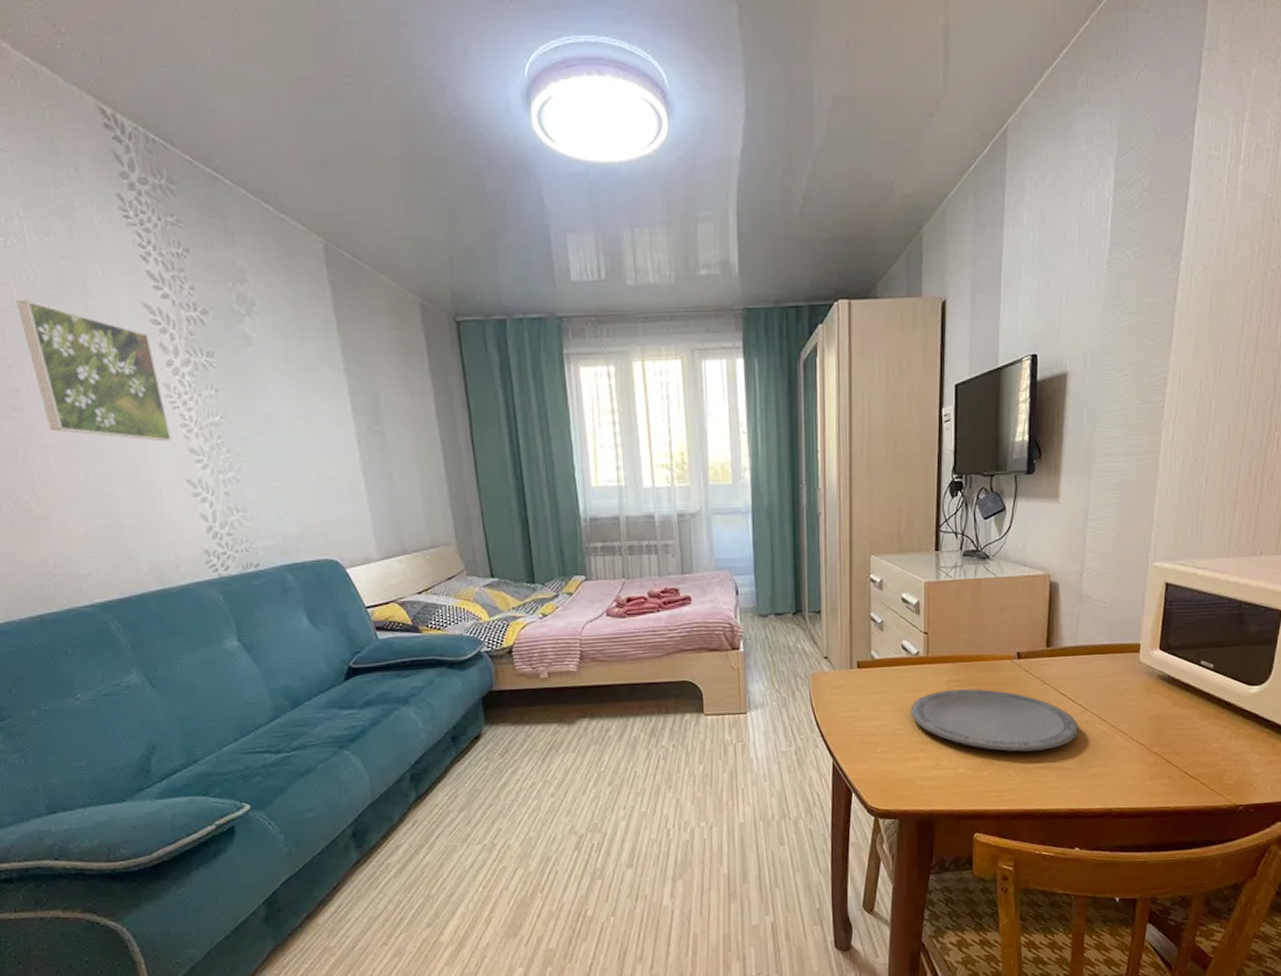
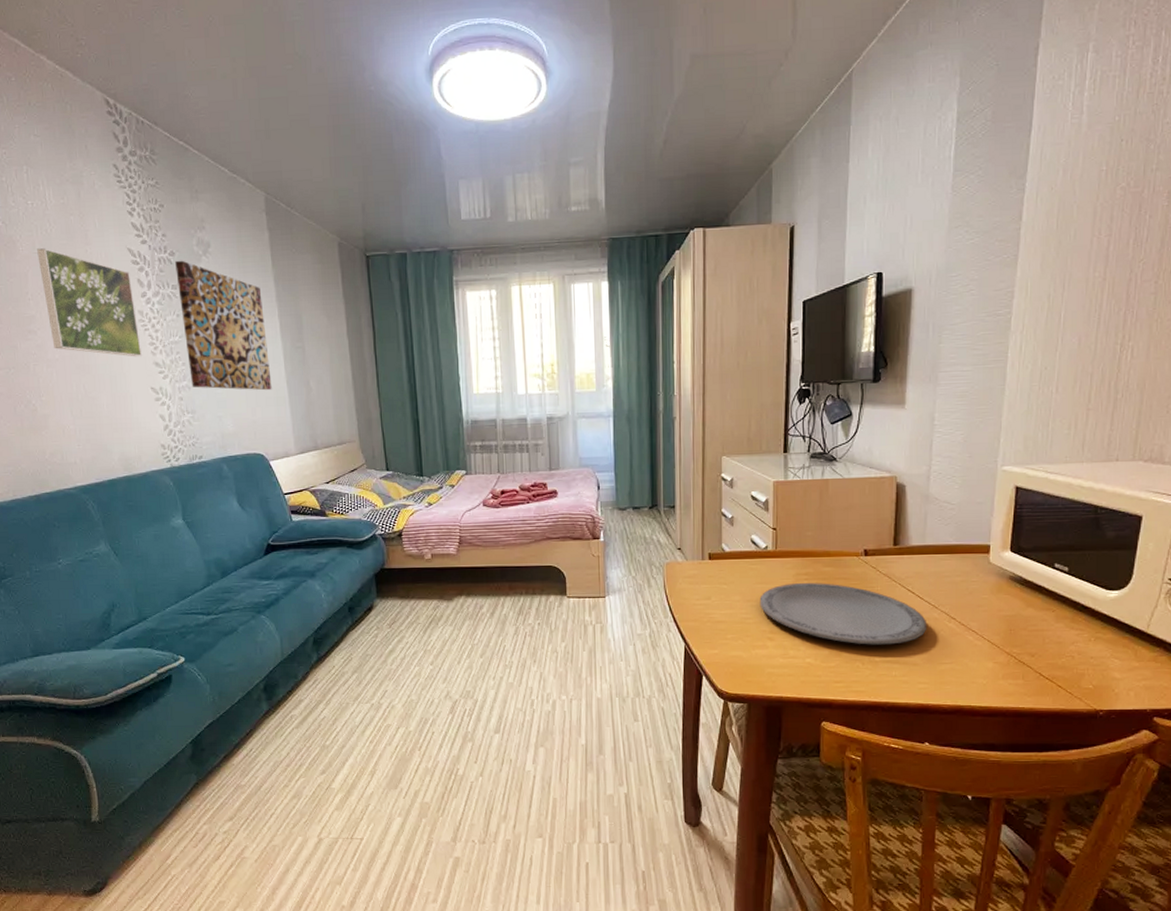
wall art: none [209,320,345,484] -> present [175,260,272,391]

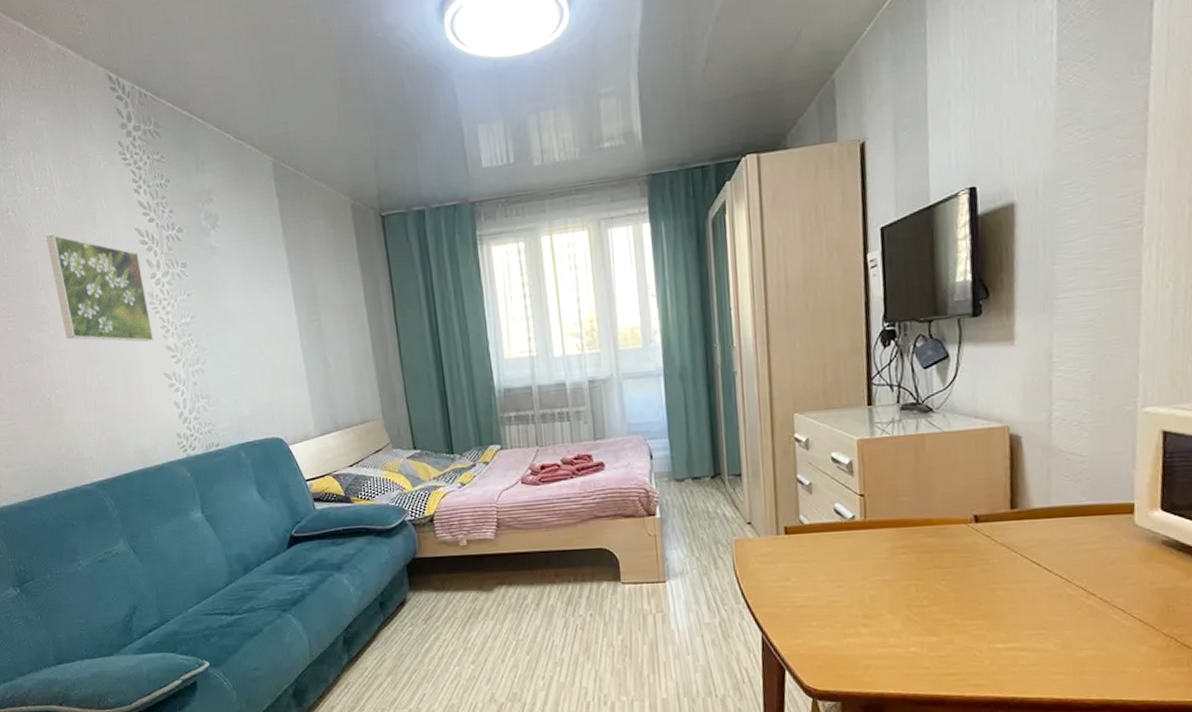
wall art: present [175,260,272,391] -> none [183,236,288,371]
plate: present [759,583,927,645] -> none [848,556,1060,629]

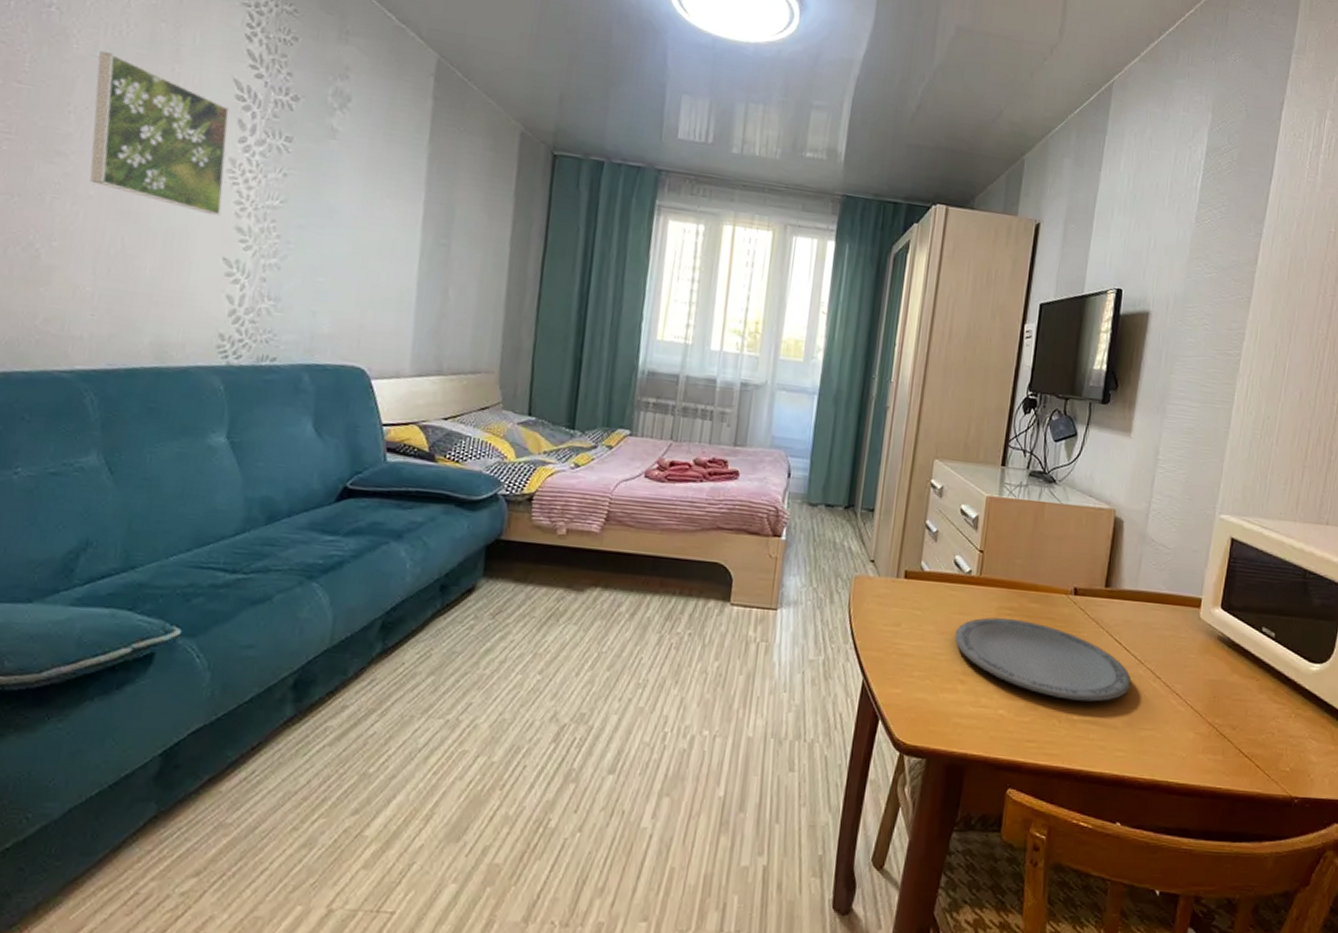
plate: none [848,556,1060,629] -> present [954,617,1132,702]

